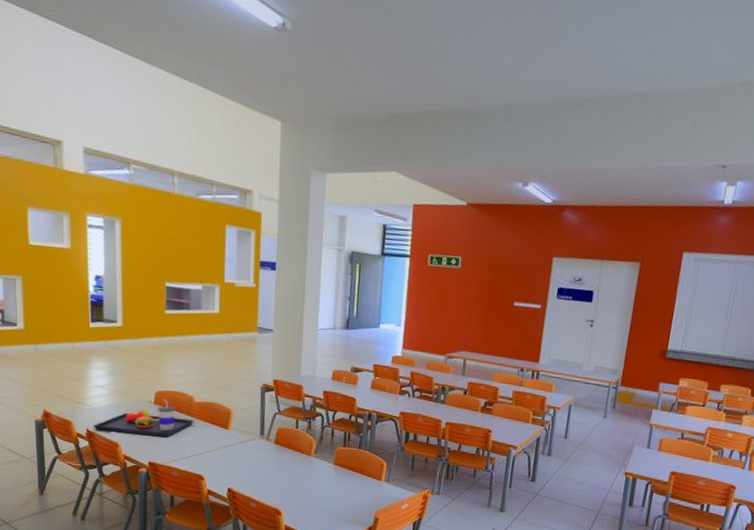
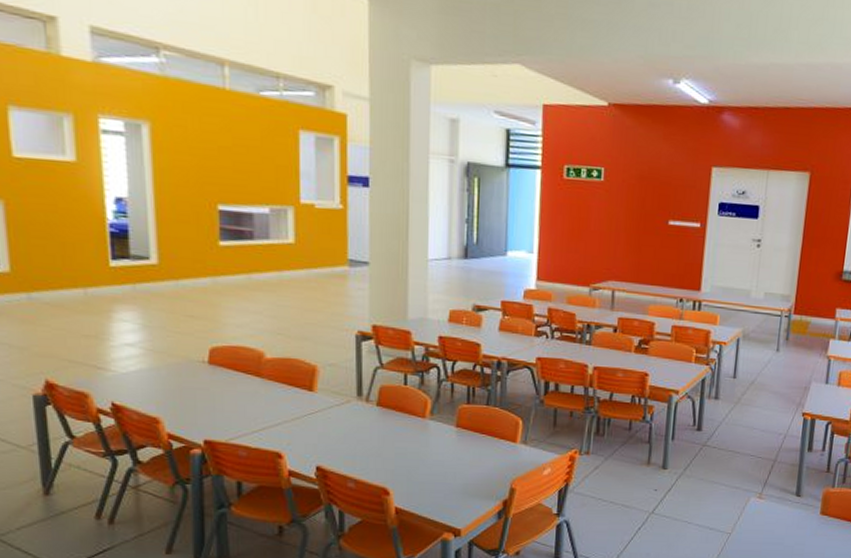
food tray: present [93,398,194,438] -> none [120,356,266,407]

